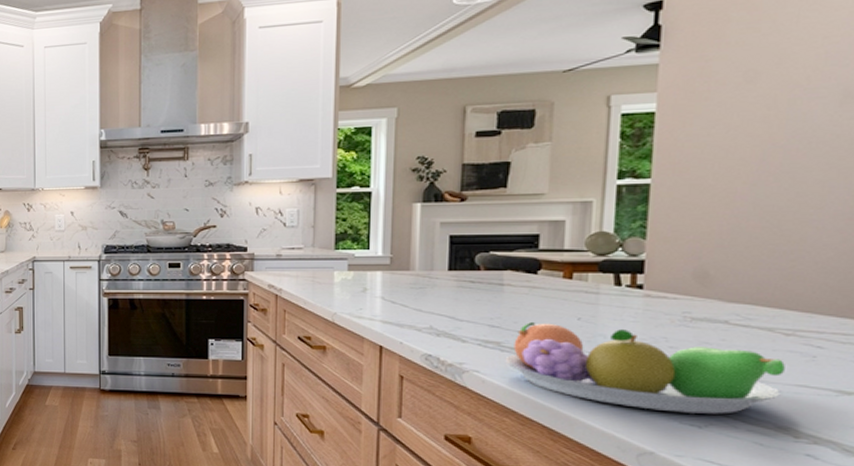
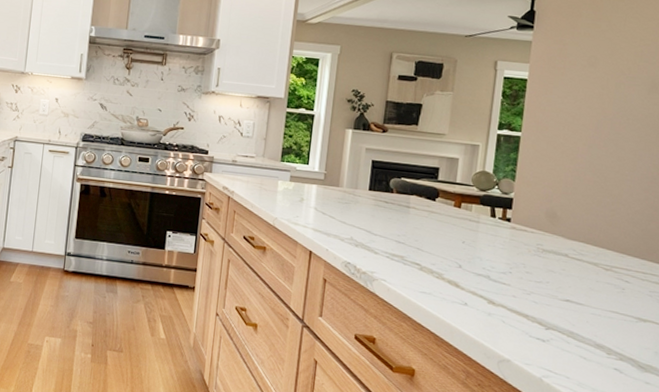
fruit bowl: present [505,321,785,414] -> none [406,241,604,331]

